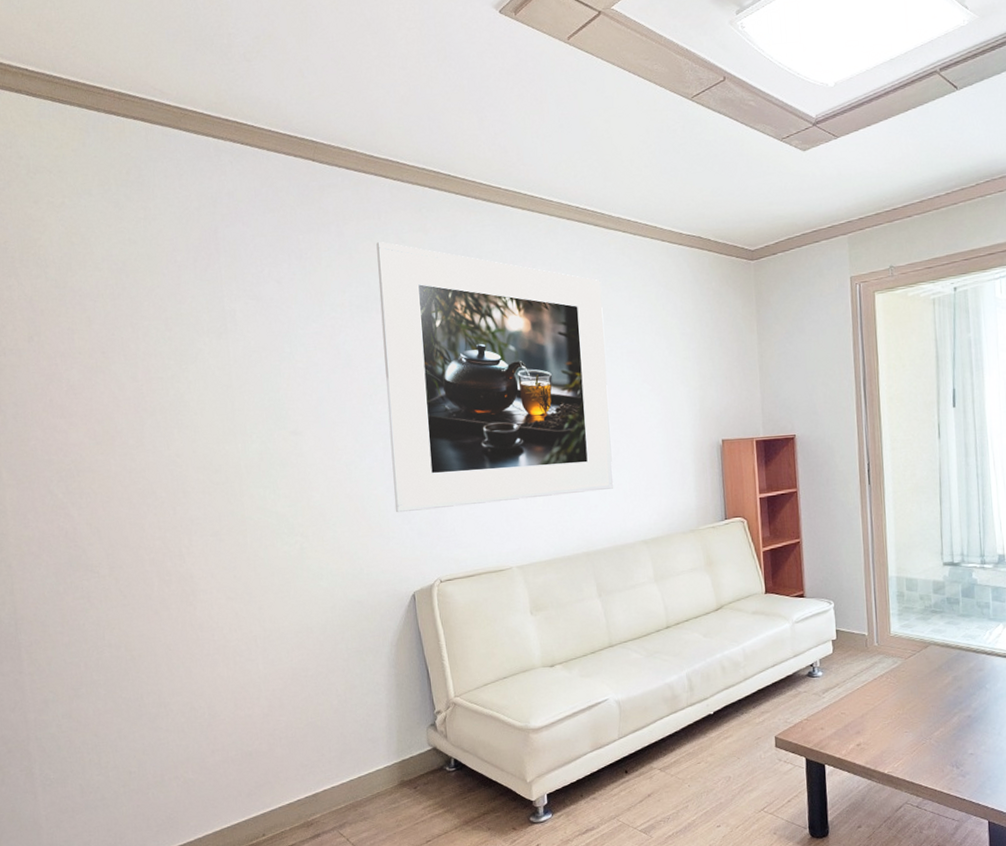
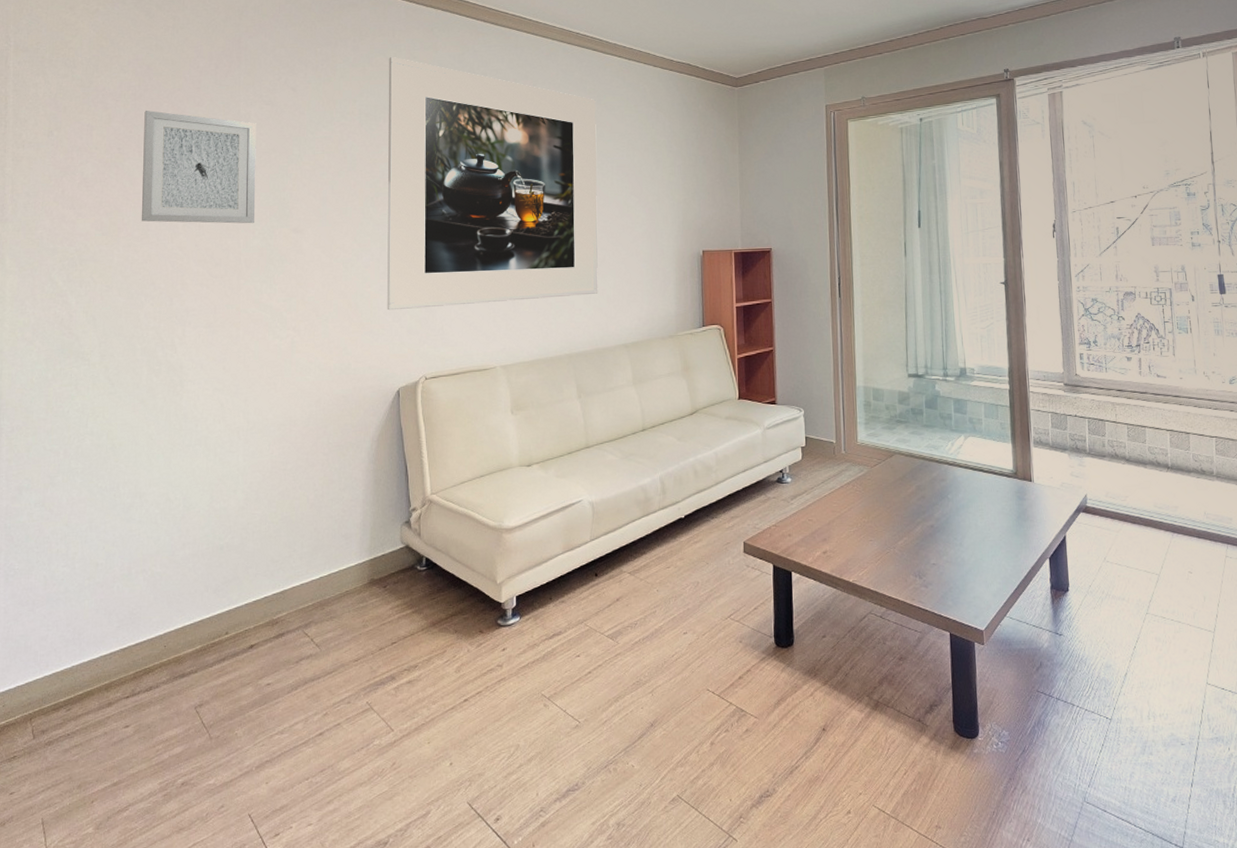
wall art: none [125,310,251,429] -> present [141,110,256,224]

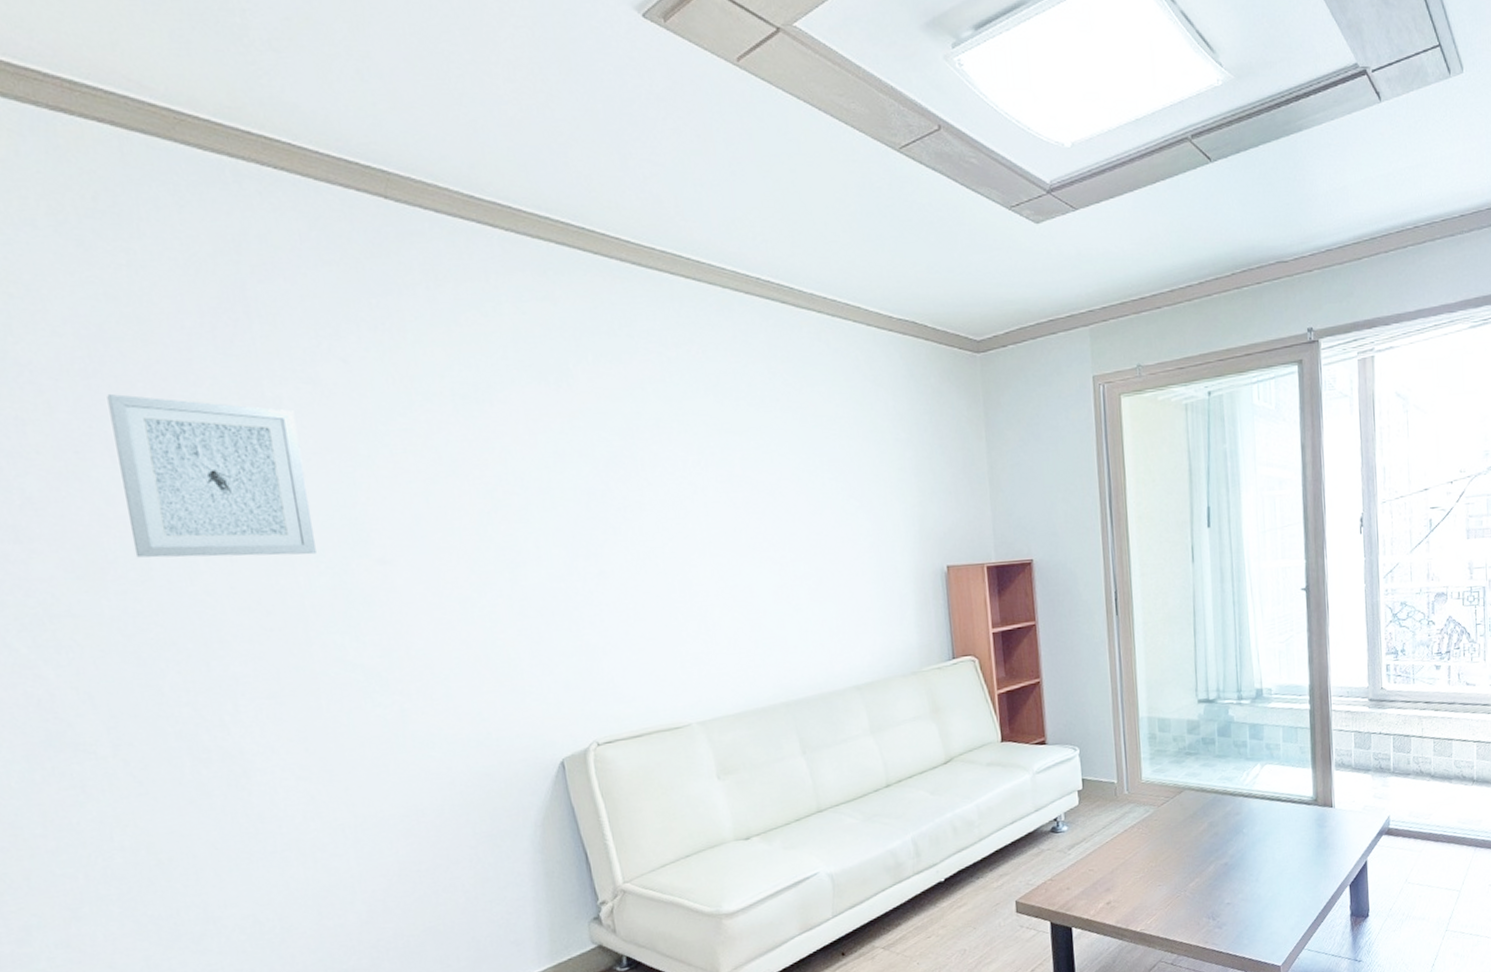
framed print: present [386,57,599,311] -> none [485,312,817,662]

